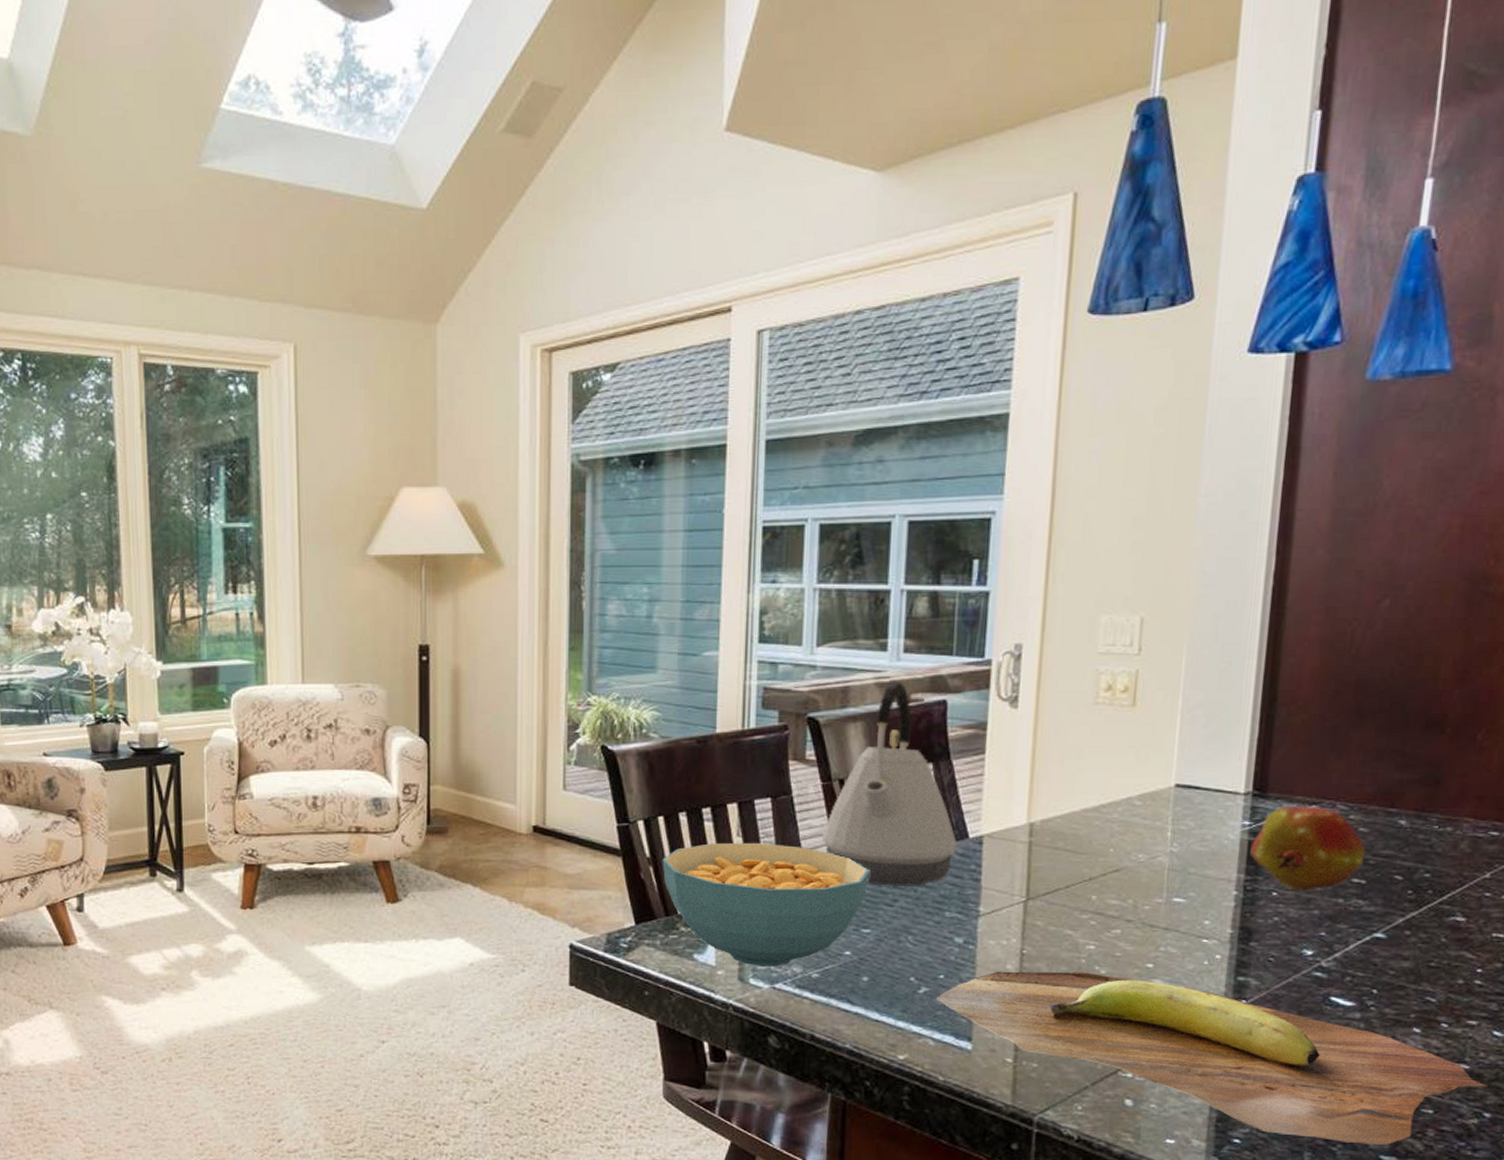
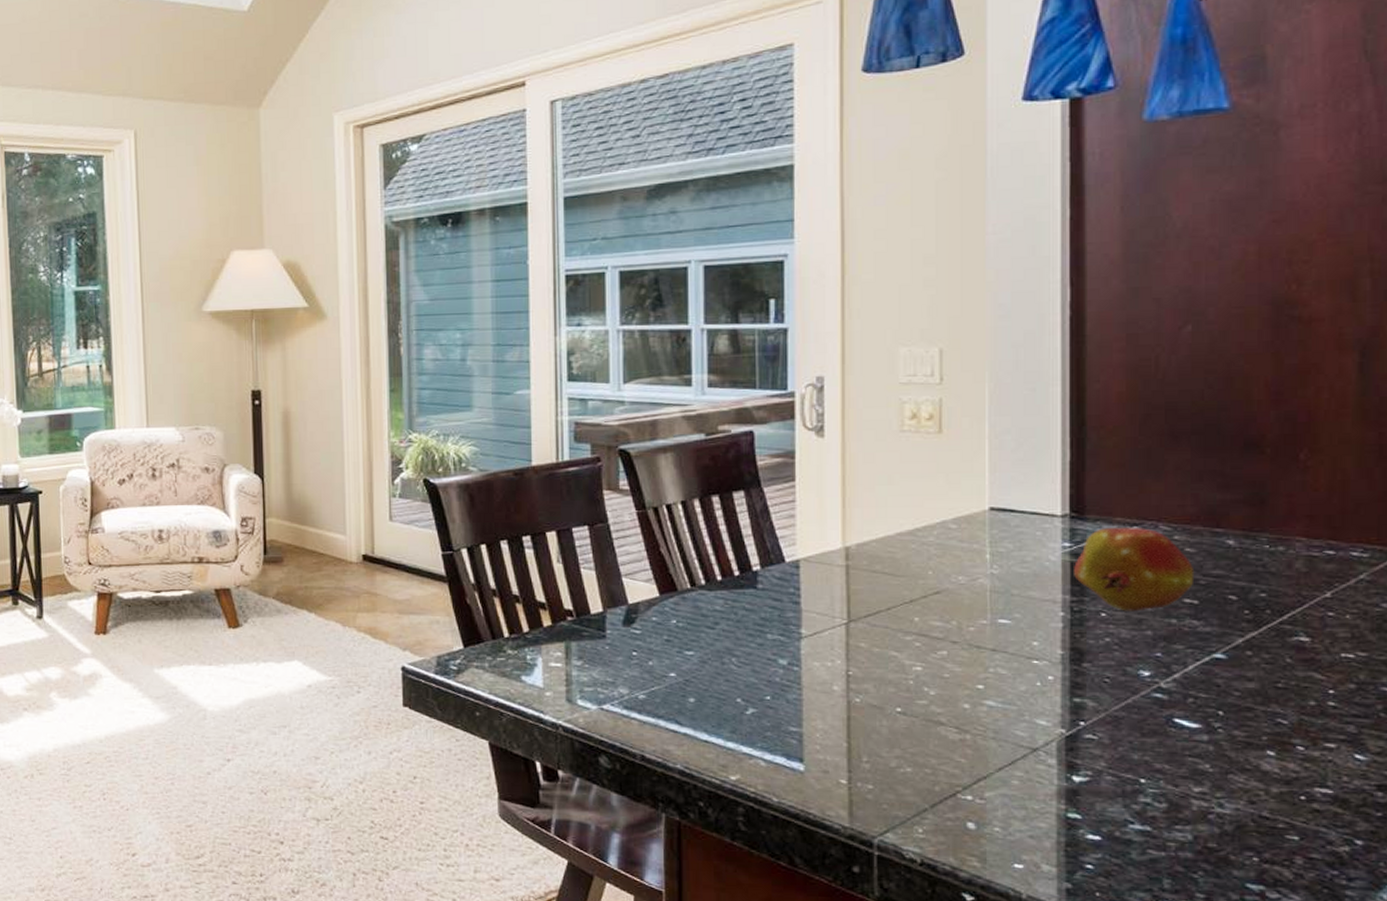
cereal bowl: present [662,842,871,967] -> none [486,568,690,688]
kettle: present [821,682,957,887] -> none [639,415,774,611]
cutting board: present [936,971,1489,1145] -> none [764,692,1356,872]

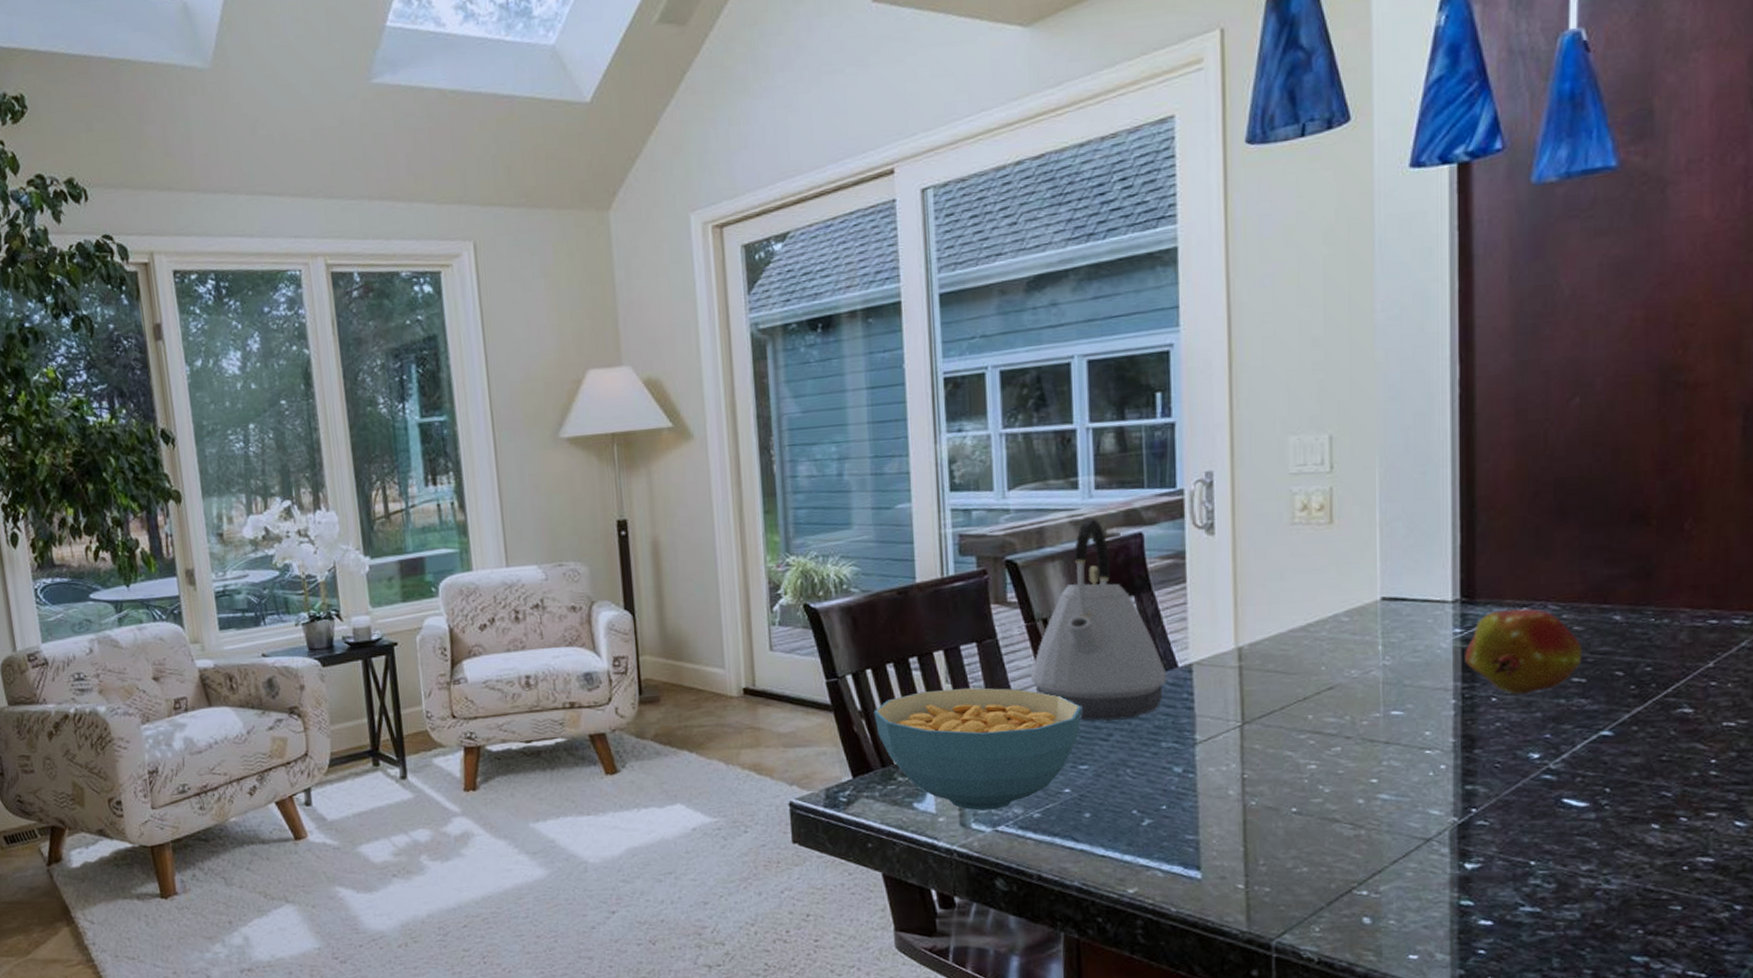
cereal bowl: none [486,568,690,688] -> present [873,687,1083,811]
kettle: none [639,415,774,611] -> present [1030,519,1167,722]

